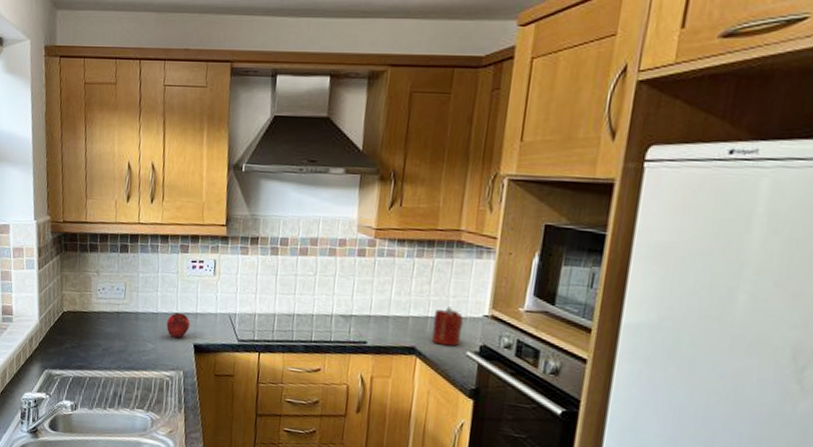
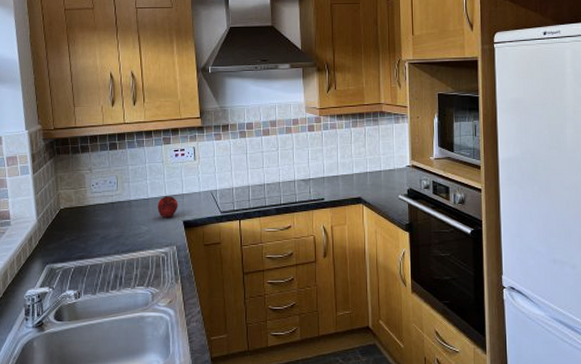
candle: present [432,306,464,347] -> none [371,162,394,193]

